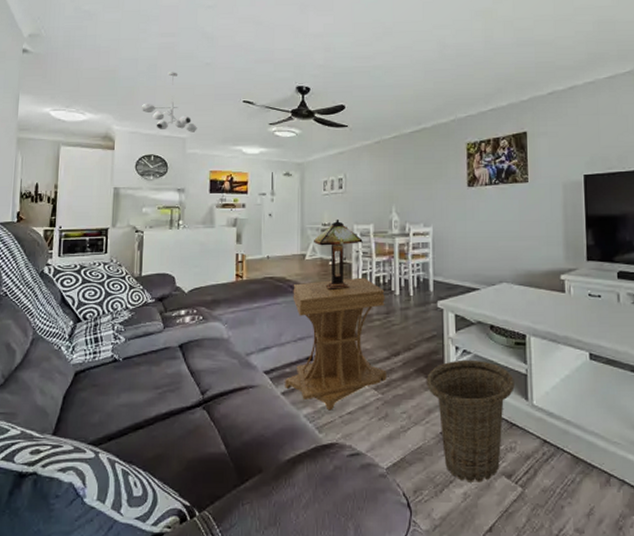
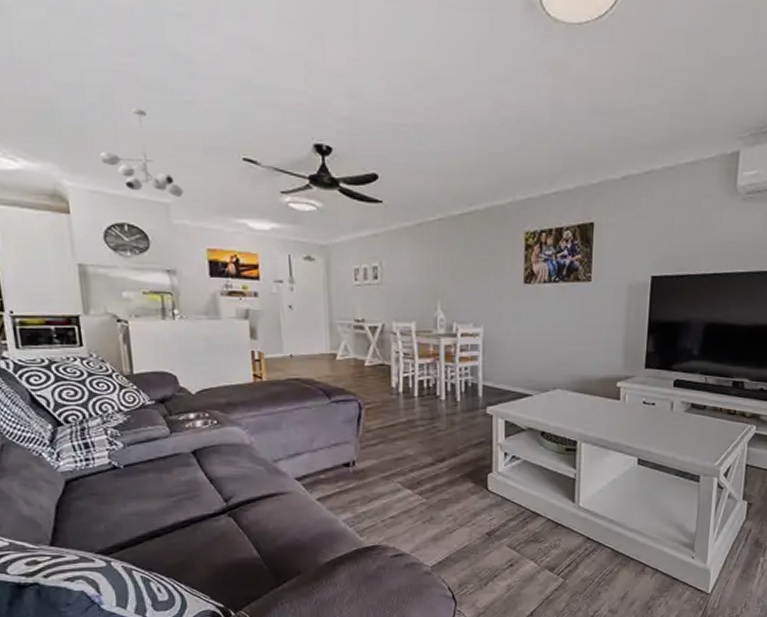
side table: present [285,277,387,411] -> none [320,381,431,515]
table lamp: present [314,220,363,291] -> none [346,315,403,395]
basket: present [427,359,515,483] -> none [473,465,563,576]

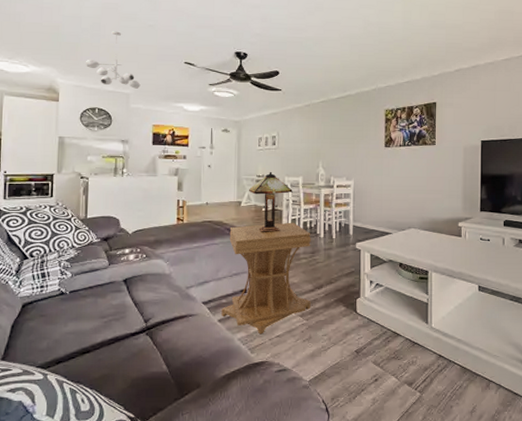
side table: none [320,381,431,515] -> present [221,222,311,335]
table lamp: none [346,315,403,395] -> present [249,172,293,233]

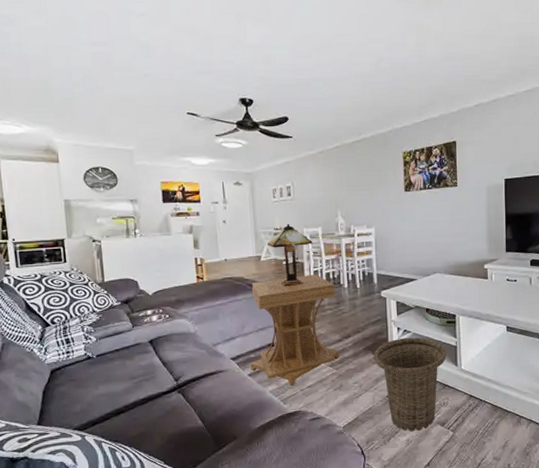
ceiling light fixture: present [86,31,141,89] -> none [82,83,143,144]
basket: none [345,291,418,390] -> present [374,337,447,432]

